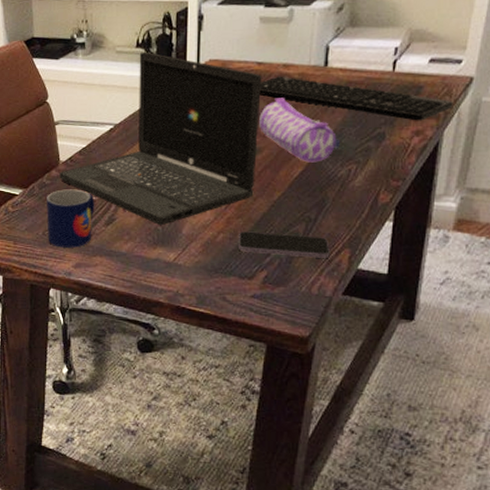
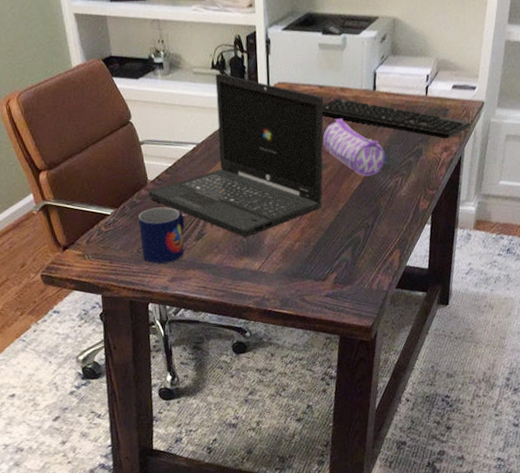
smartphone: present [237,231,330,258] -> none [311,239,385,259]

